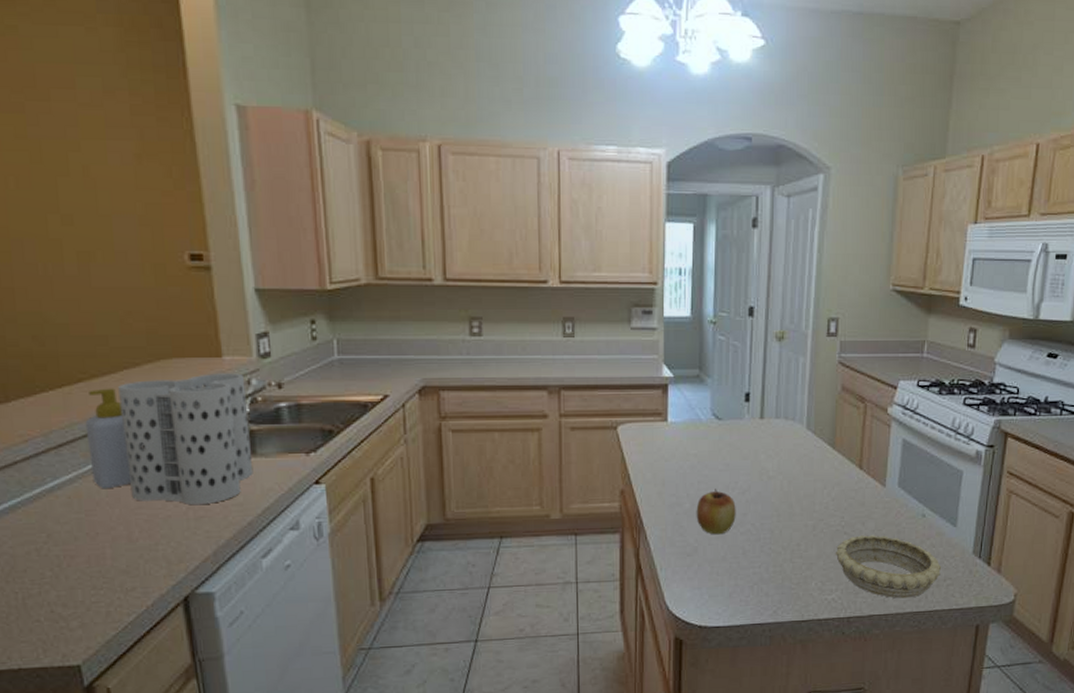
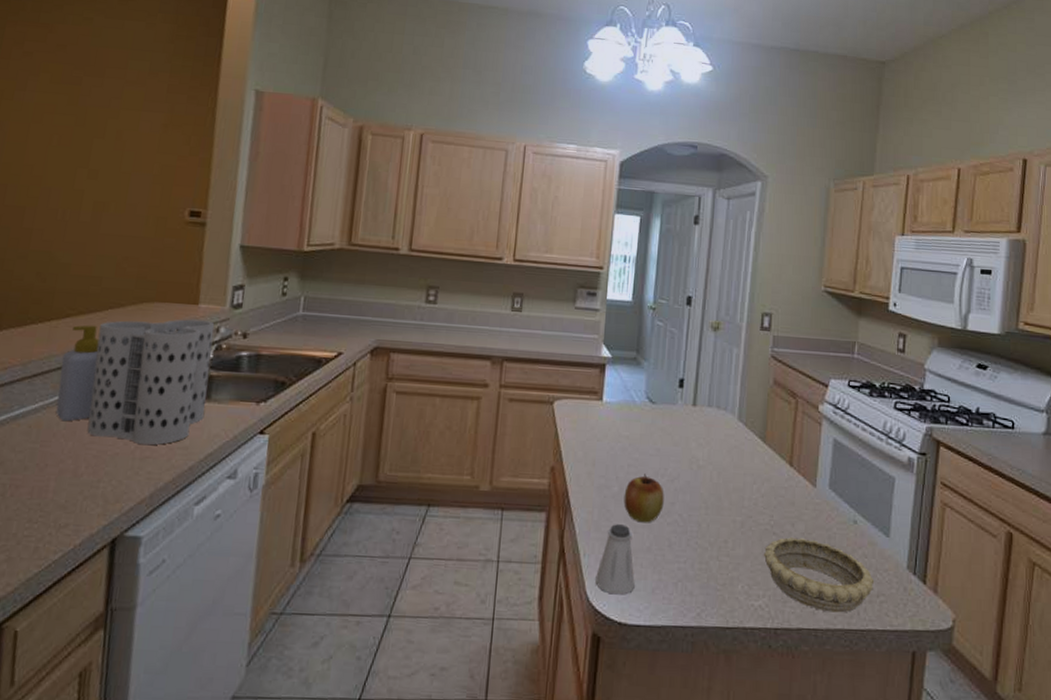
saltshaker: none [674,538,712,602] -> present [595,524,635,595]

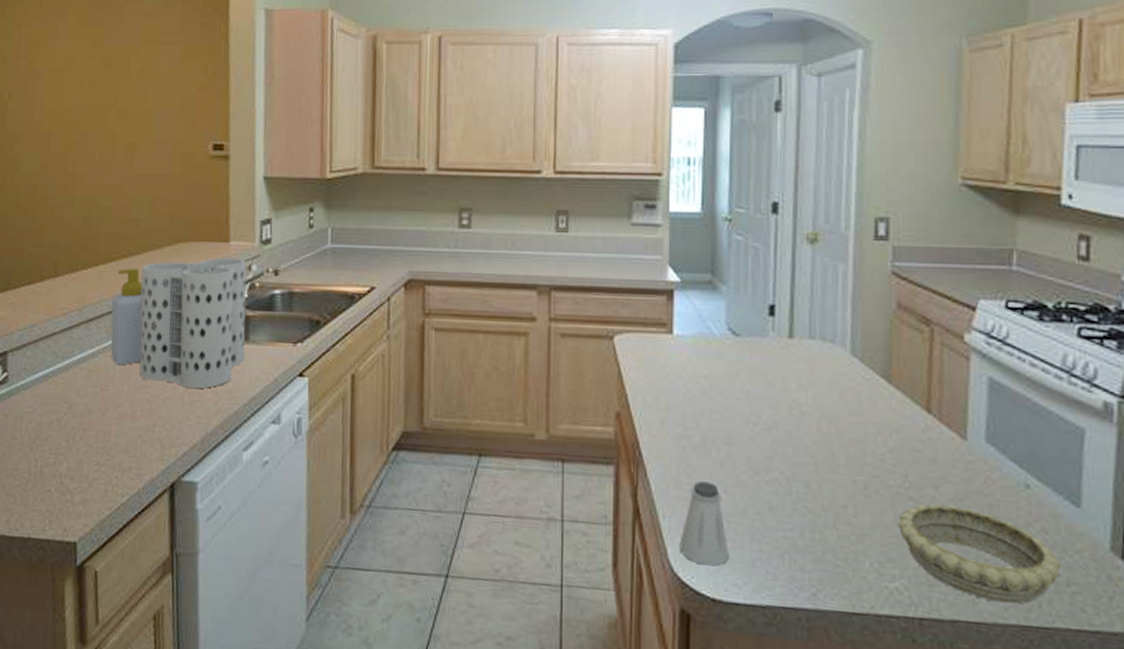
apple: present [624,474,664,523] -> none [708,421,759,481]

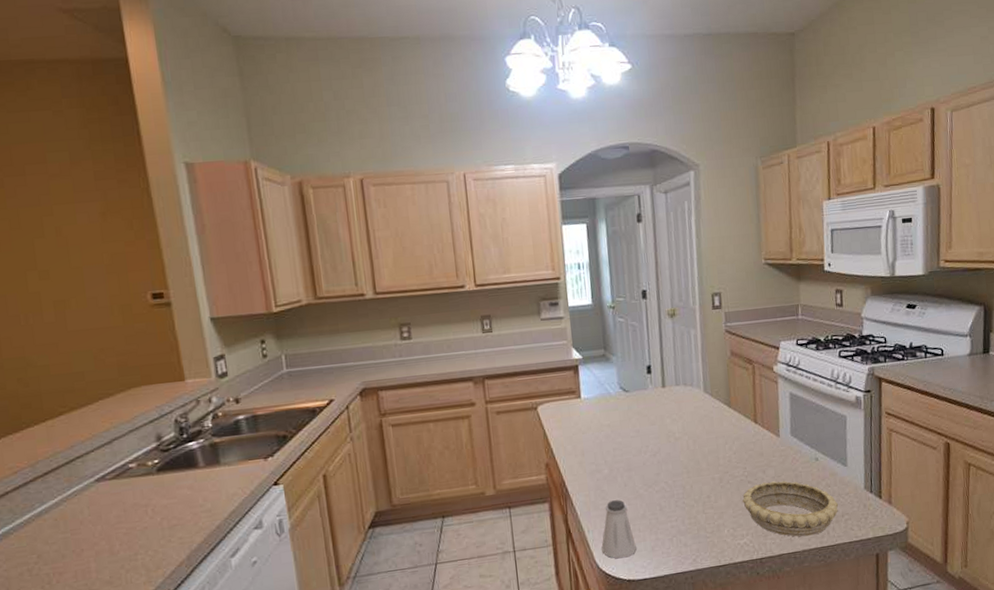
soap bottle: present [111,268,143,366] -> none [67,417,111,509]
utensil holder: present [139,258,247,388] -> none [95,393,219,517]

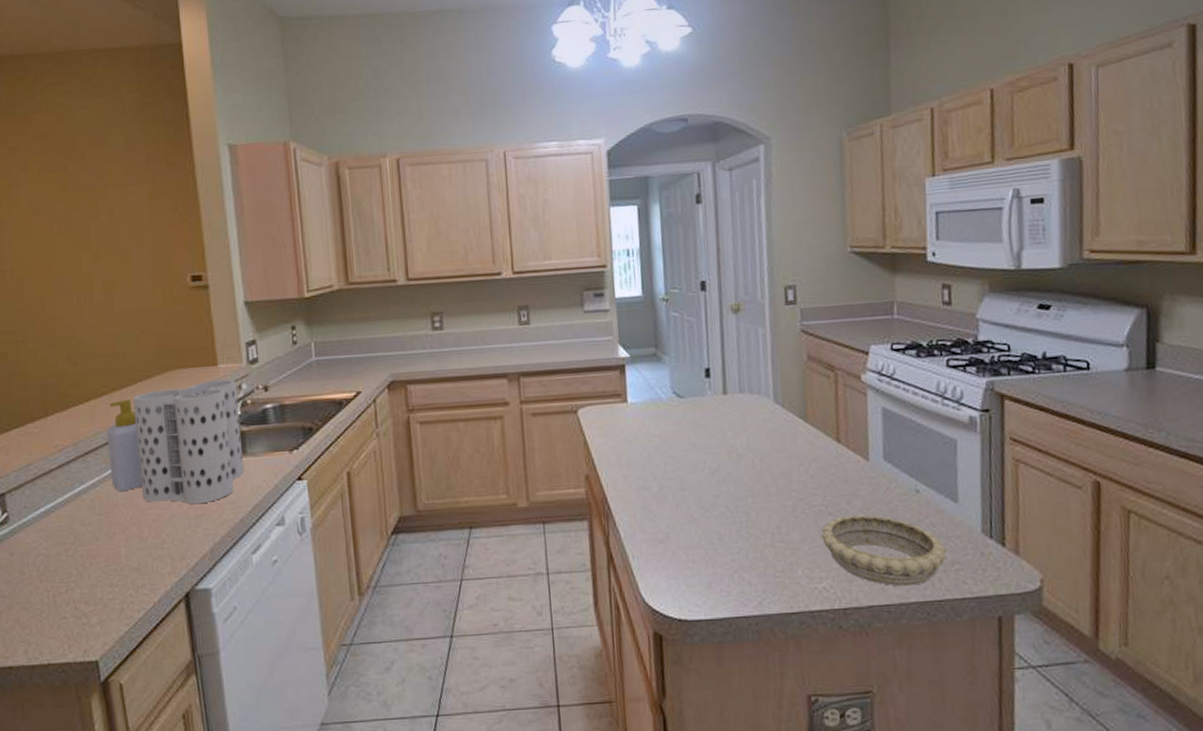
soap bottle: none [67,417,111,509] -> present [106,399,143,492]
utensil holder: none [95,393,219,517] -> present [133,379,244,504]
saltshaker: present [601,500,637,559] -> none [648,523,690,593]

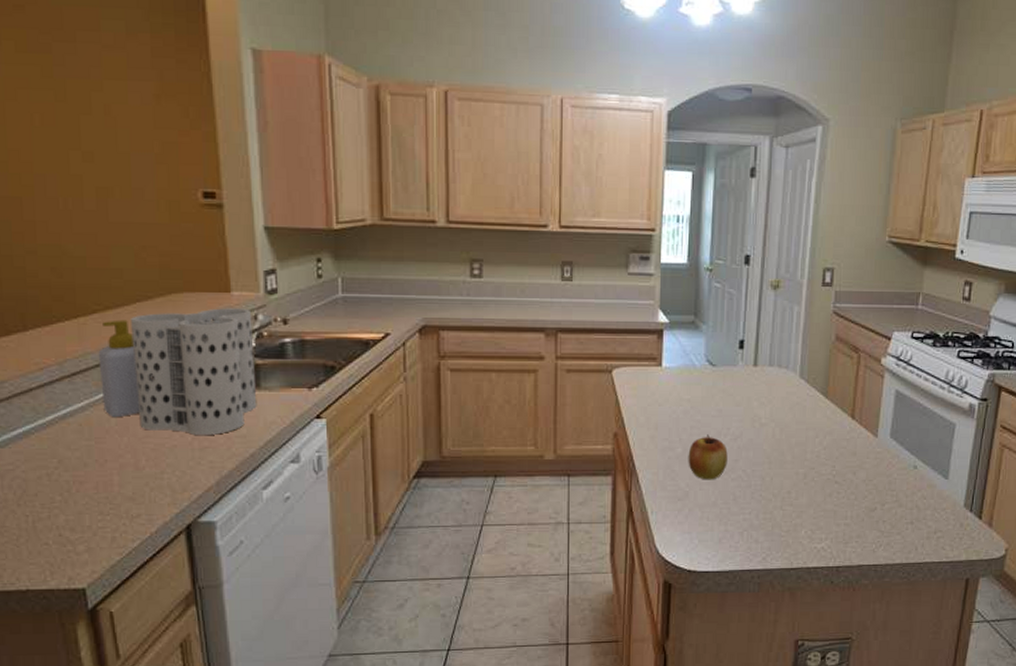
apple: none [664,470,708,519] -> present [688,434,728,480]
decorative bowl: present [821,514,947,587] -> none [826,485,933,549]

